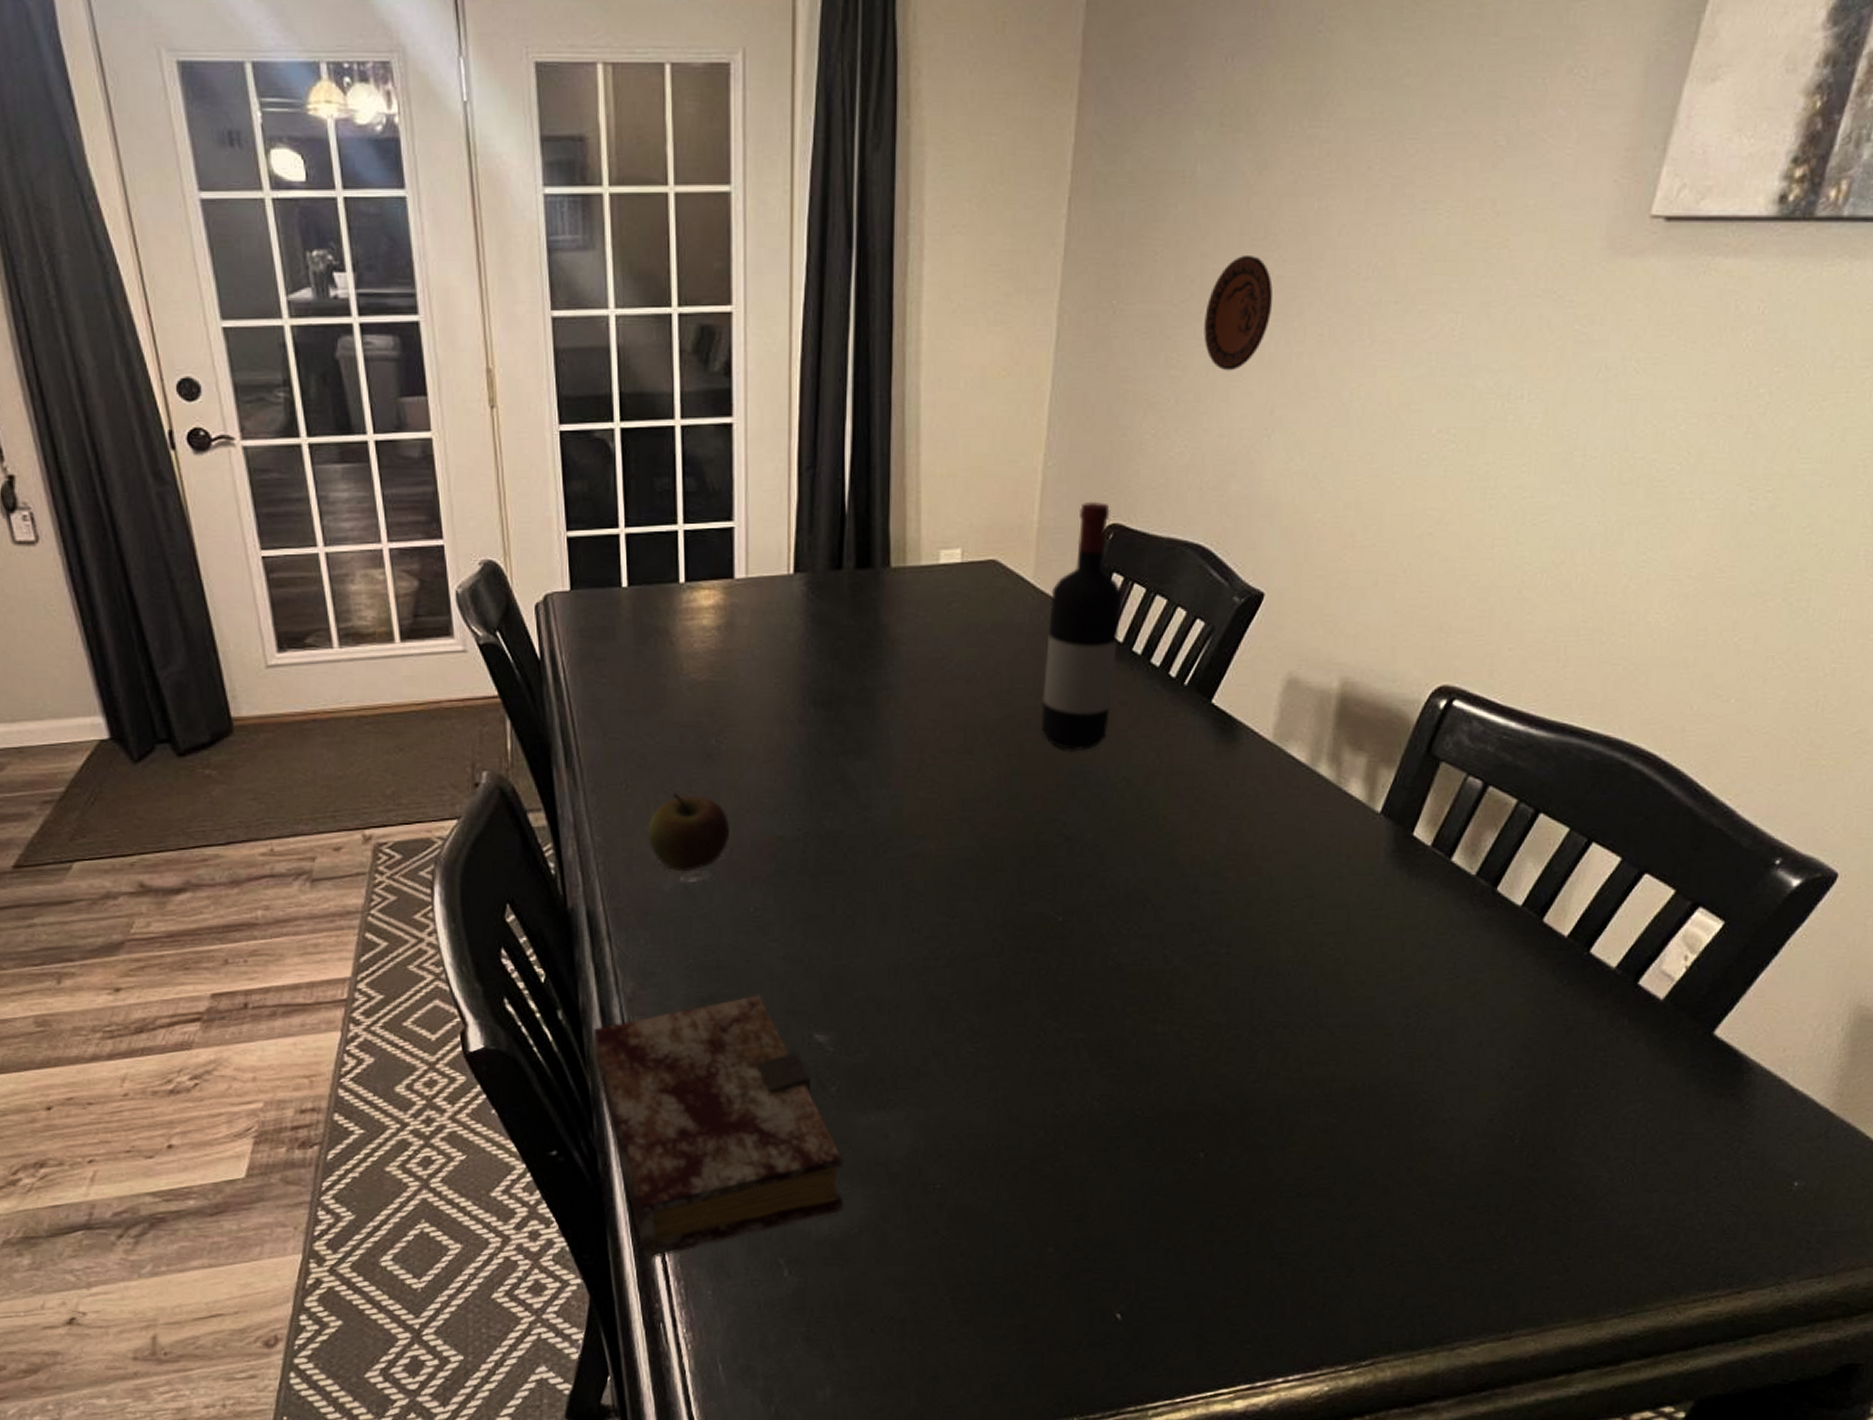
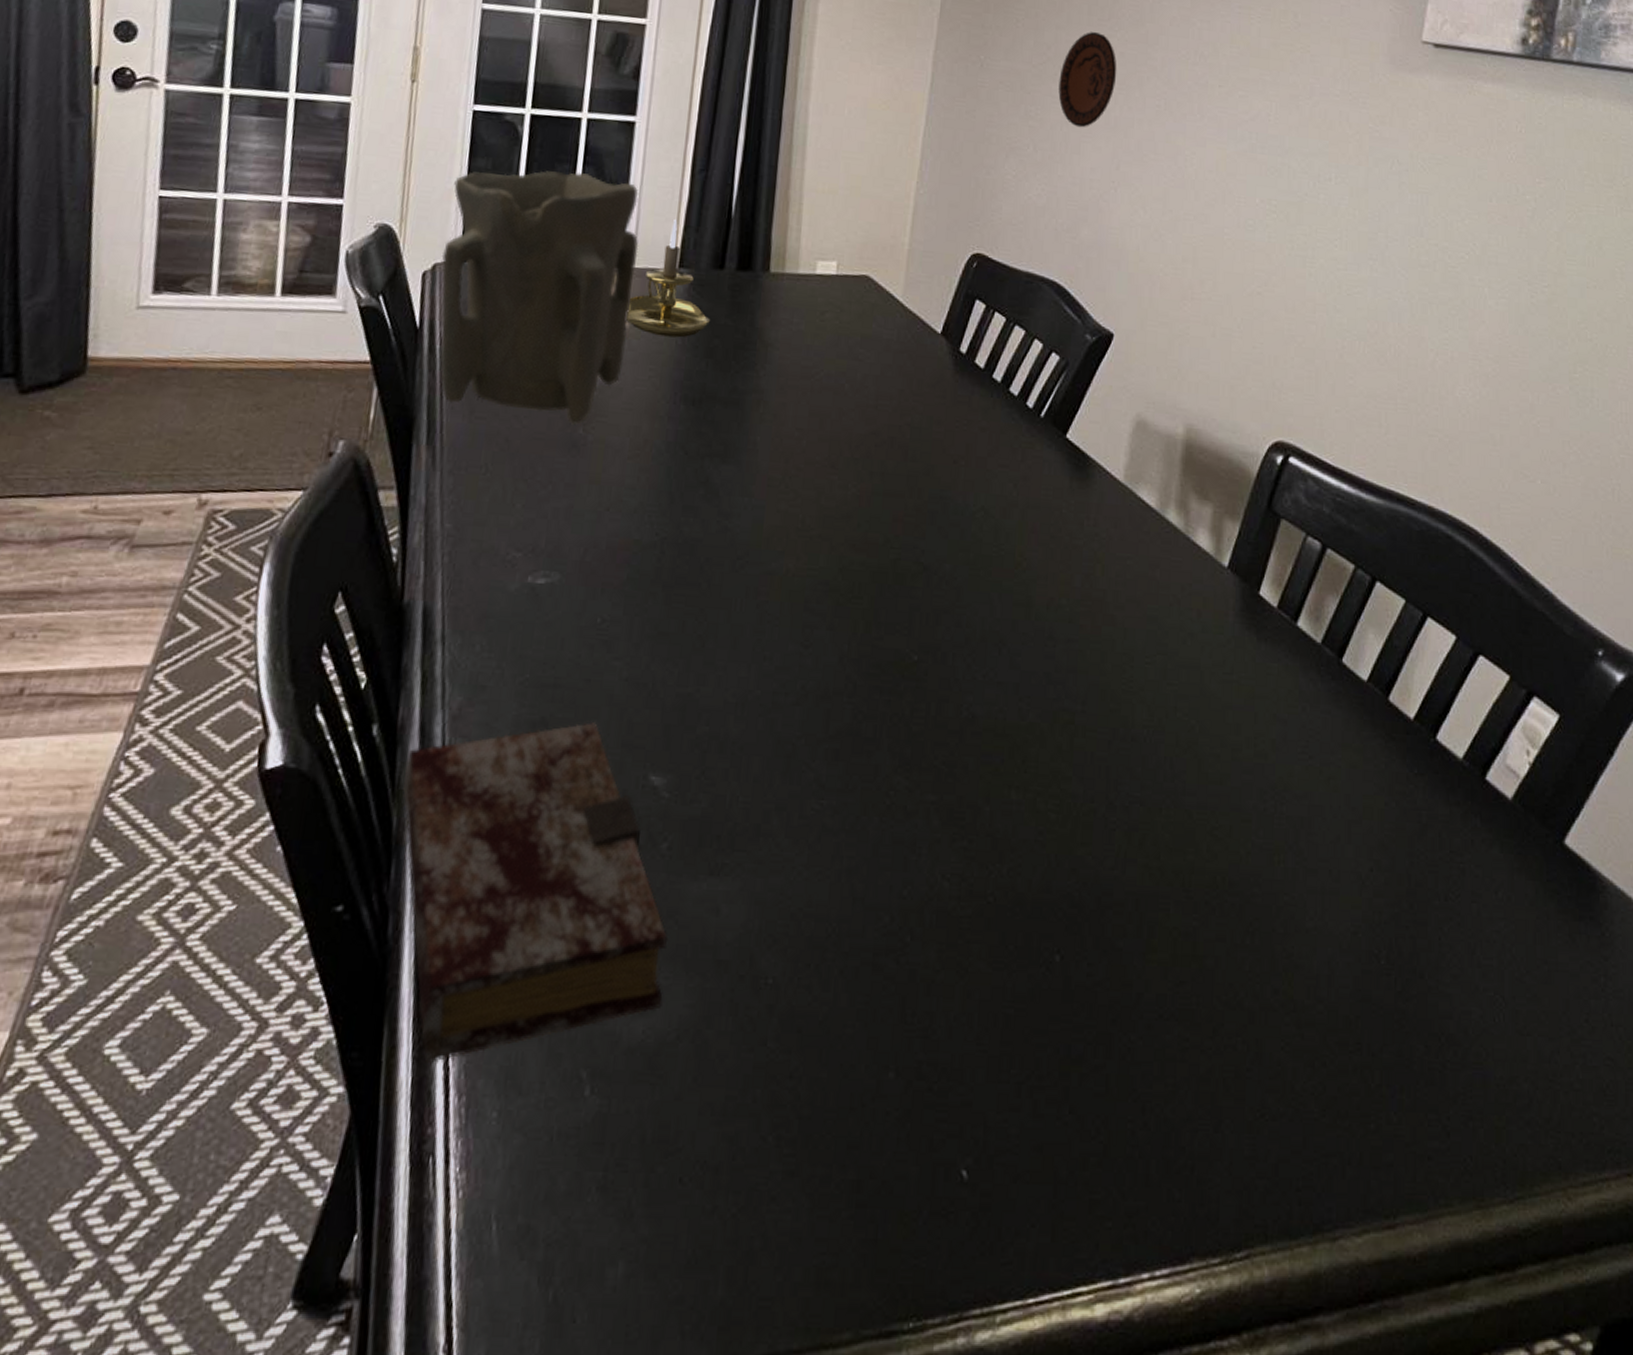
vase: none [551,484,751,737] -> present [439,171,639,425]
apple: present [646,792,730,872] -> none [499,481,587,572]
candle holder: none [746,522,832,643] -> present [626,218,710,338]
wine bottle: present [1041,501,1123,750] -> none [904,230,985,475]

